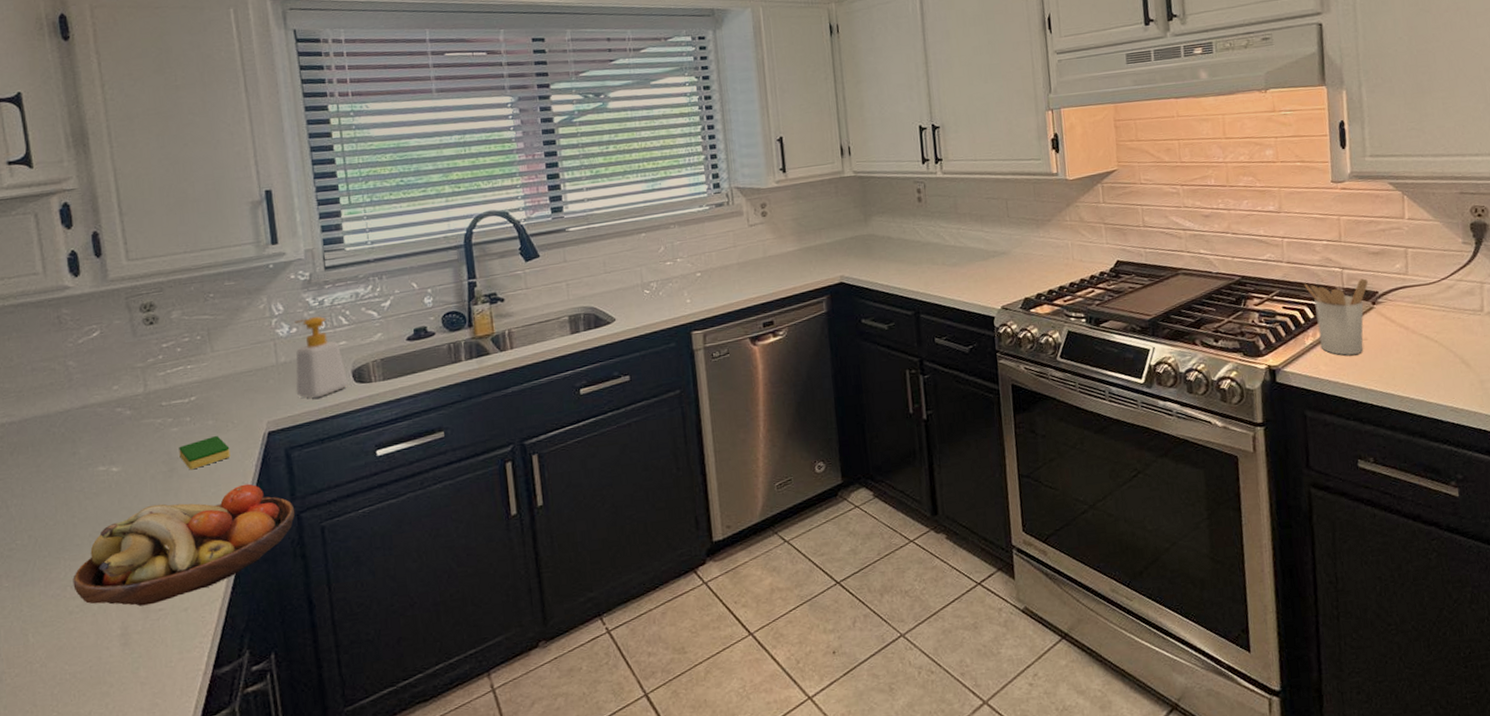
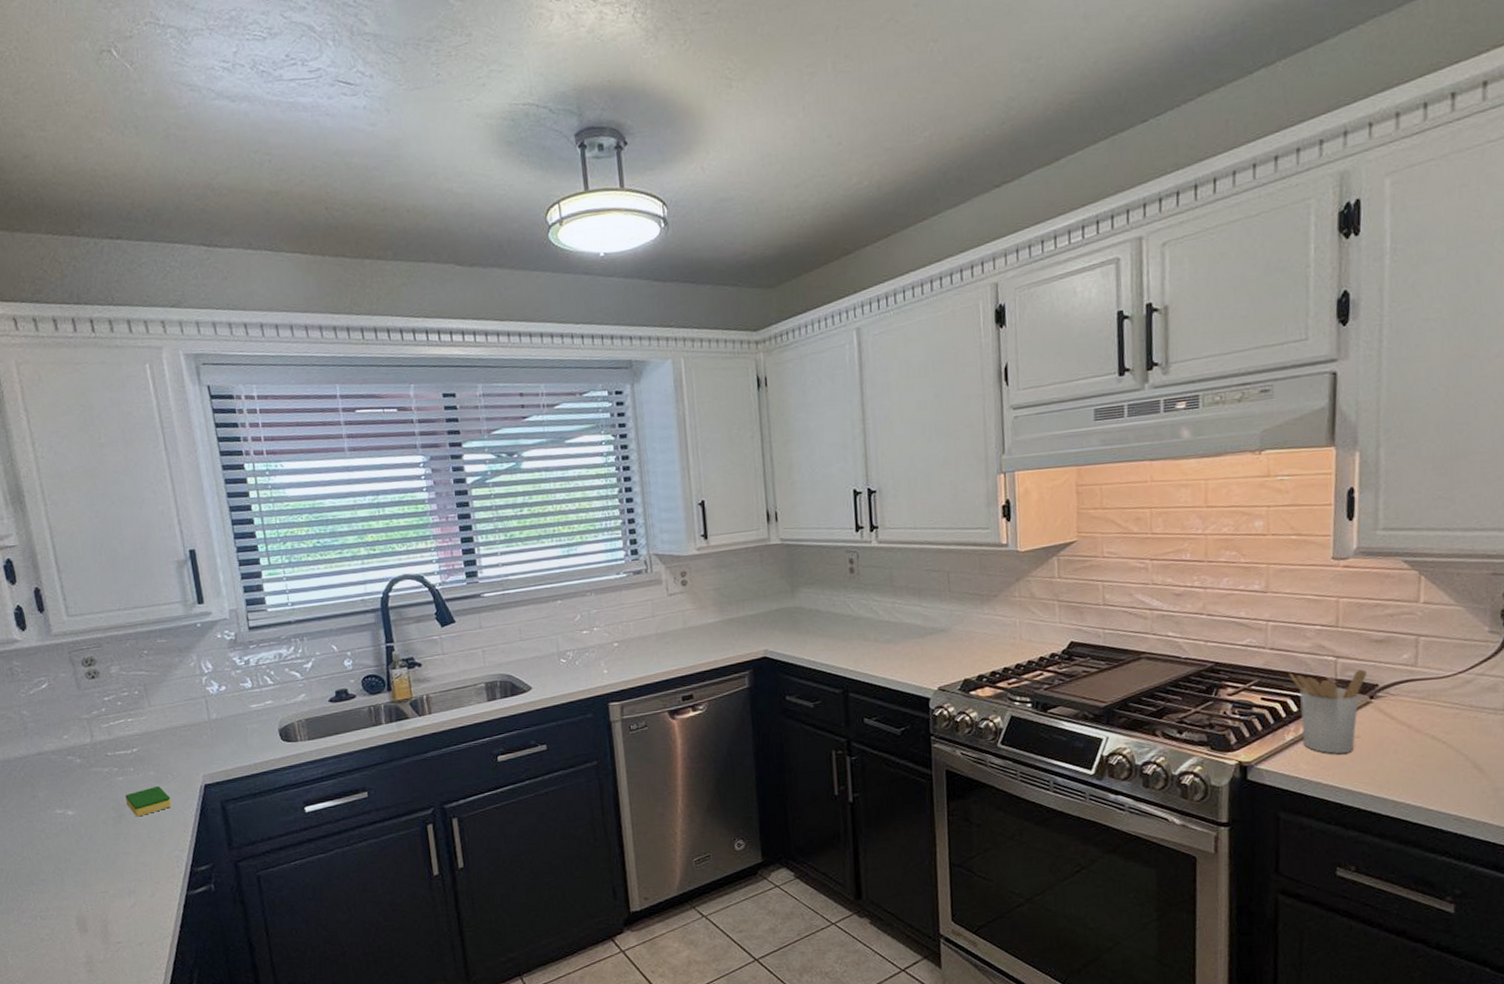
fruit bowl: present [73,483,295,606] -> none [41,832,233,938]
soap bottle: present [295,316,348,399] -> none [223,676,276,755]

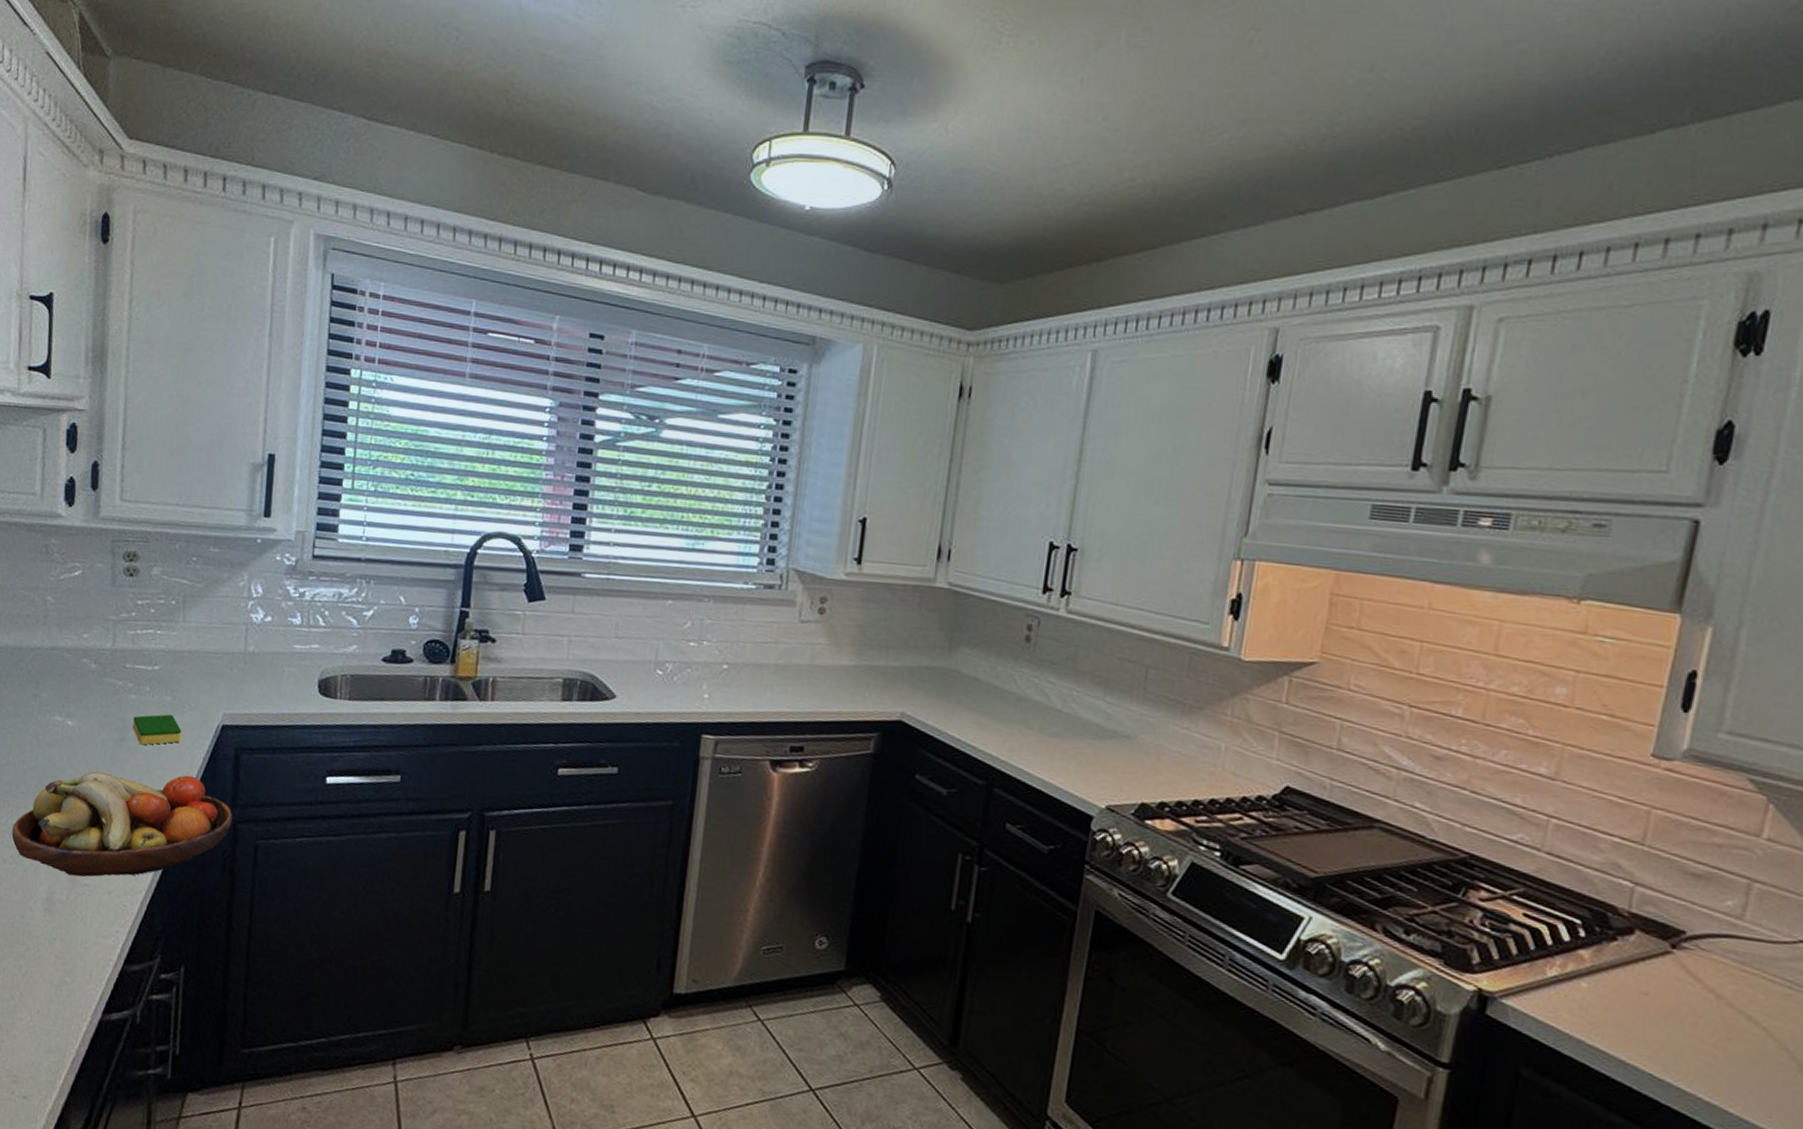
fruit bowl: none [41,832,233,938] -> present [12,771,233,877]
utensil holder: present [1289,669,1367,754] -> none [1566,889,1673,1012]

